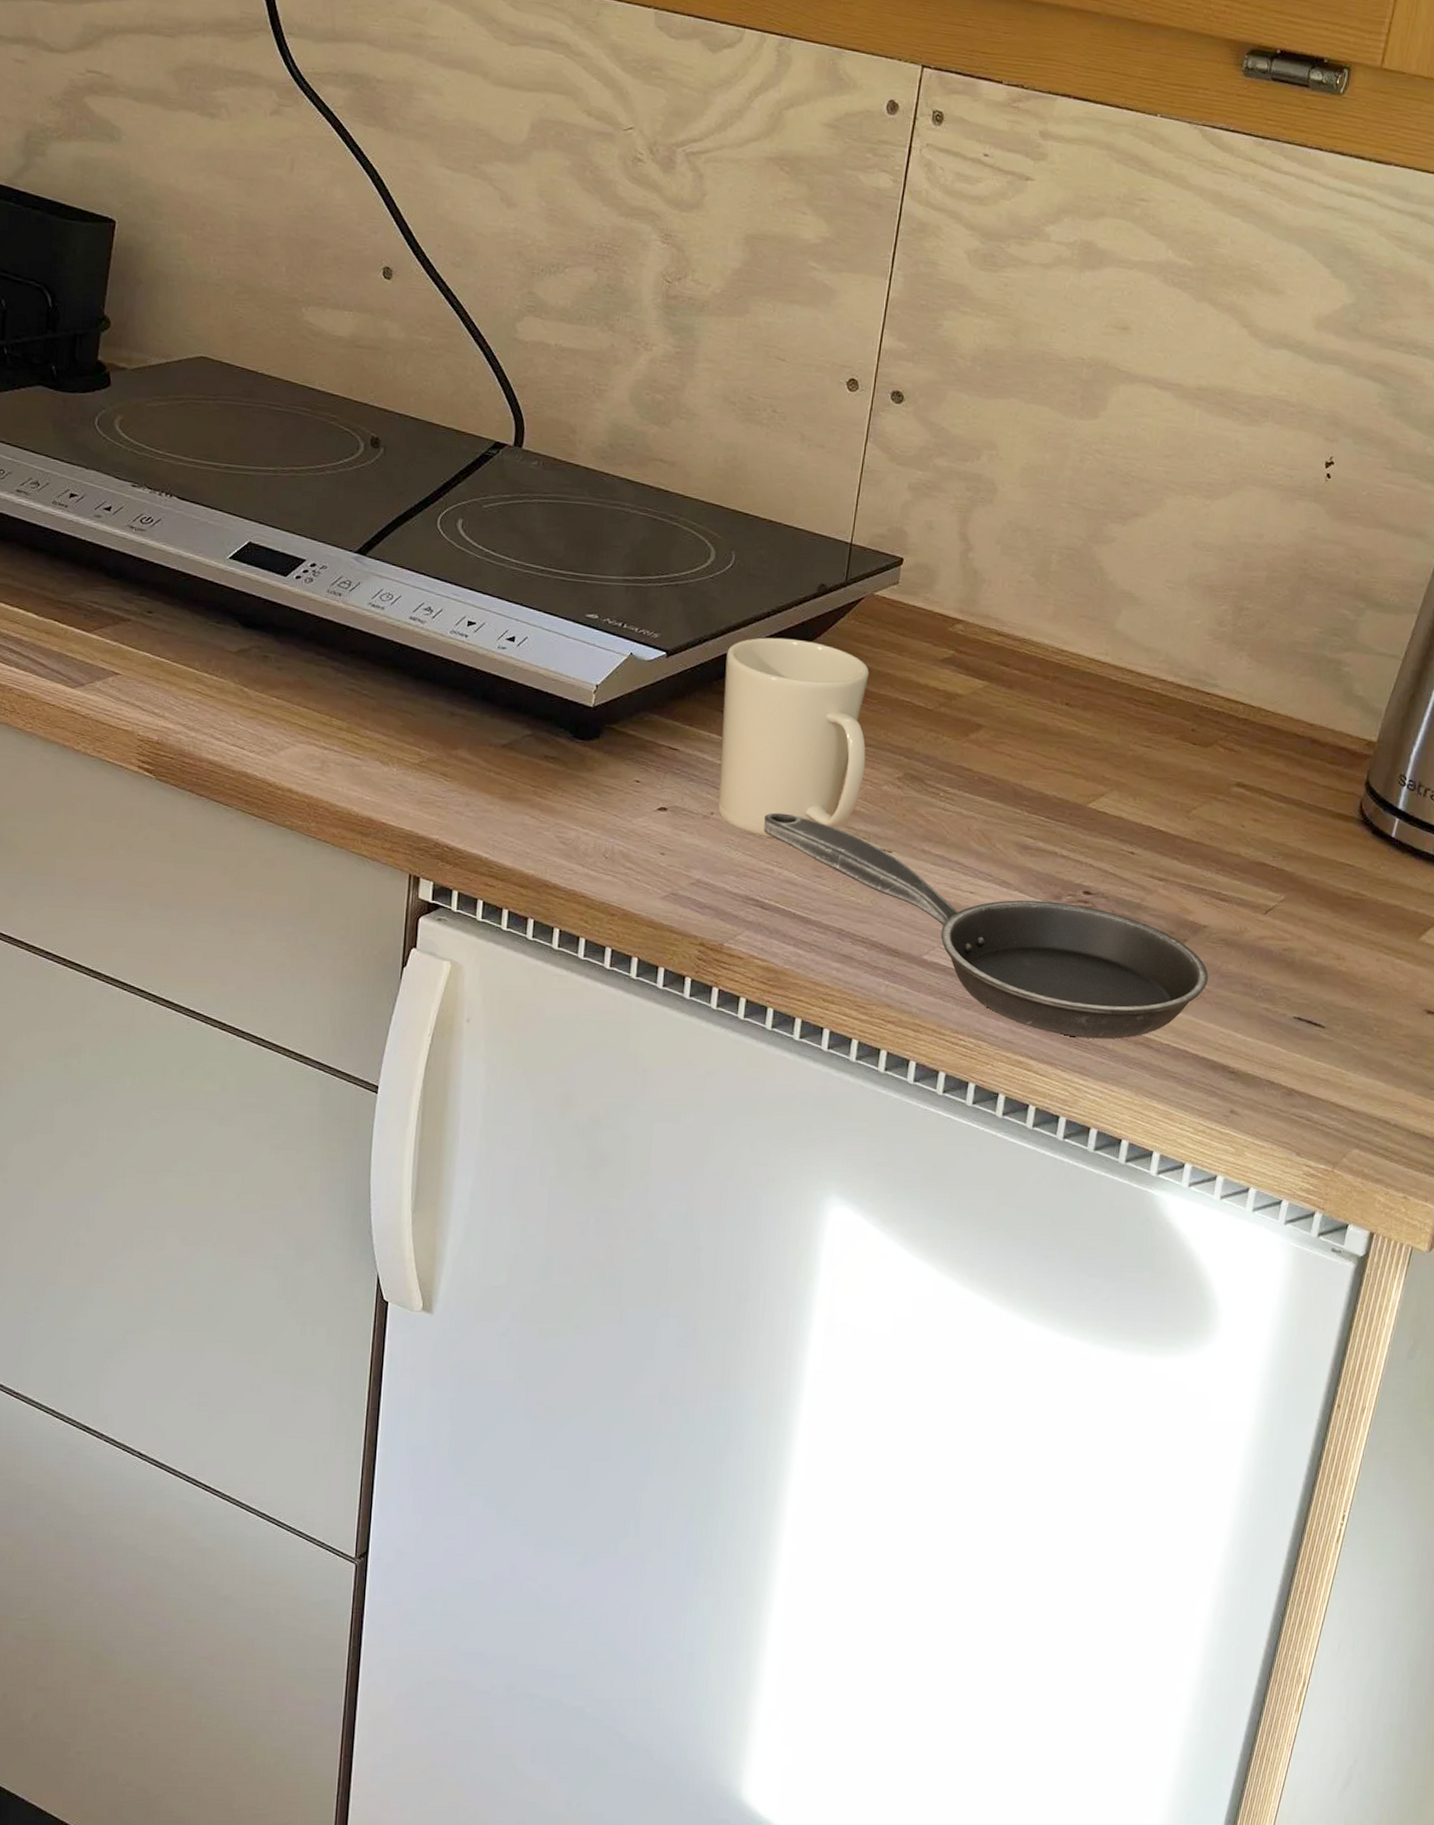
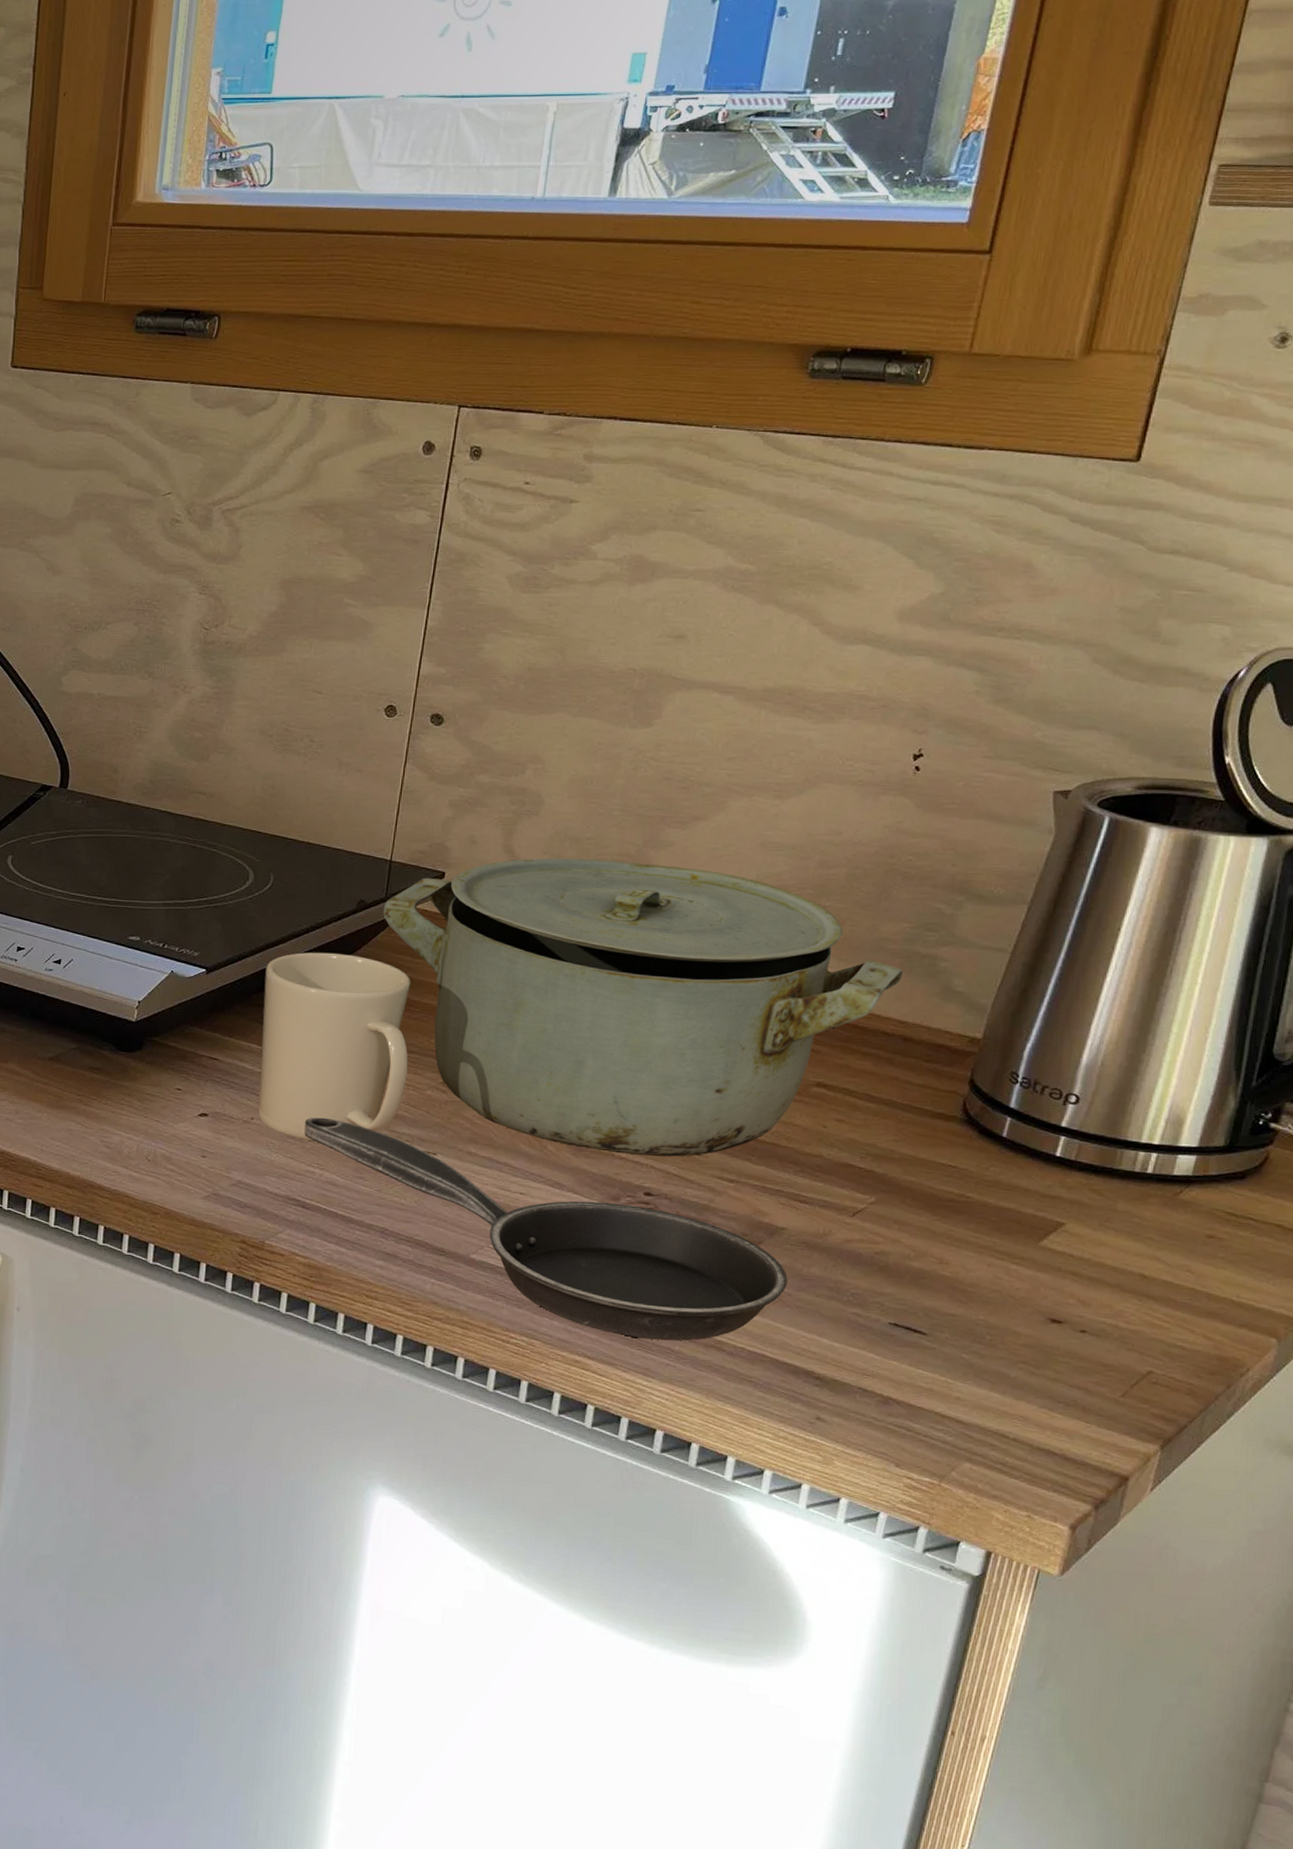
cooking pot: none [843,548,1312,855] -> present [383,857,903,1157]

